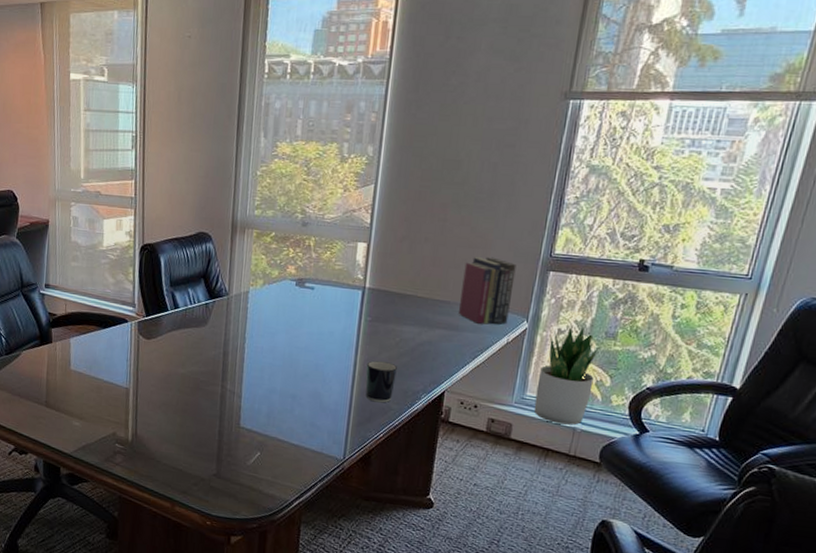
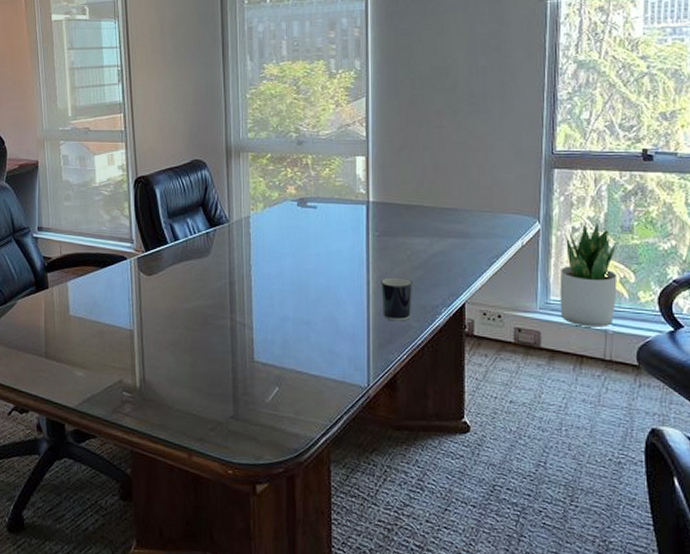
books: present [459,257,517,325] -> none [467,159,520,229]

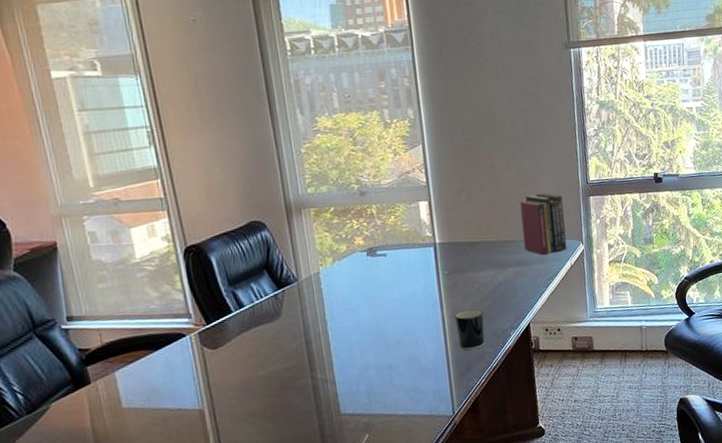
books: none [467,159,520,229] -> present [520,193,567,255]
planter: present [559,223,618,329] -> none [602,238,646,327]

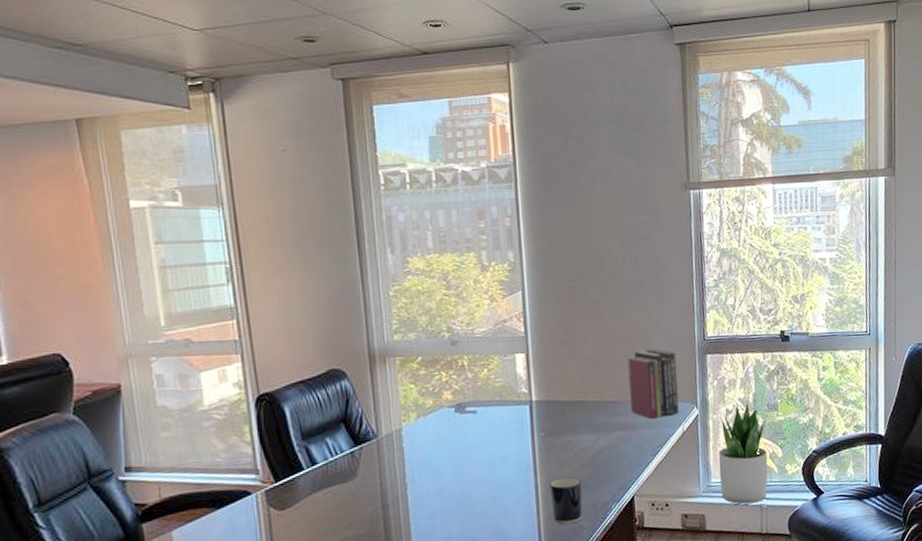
planter: none [602,238,646,327] -> present [718,403,768,505]

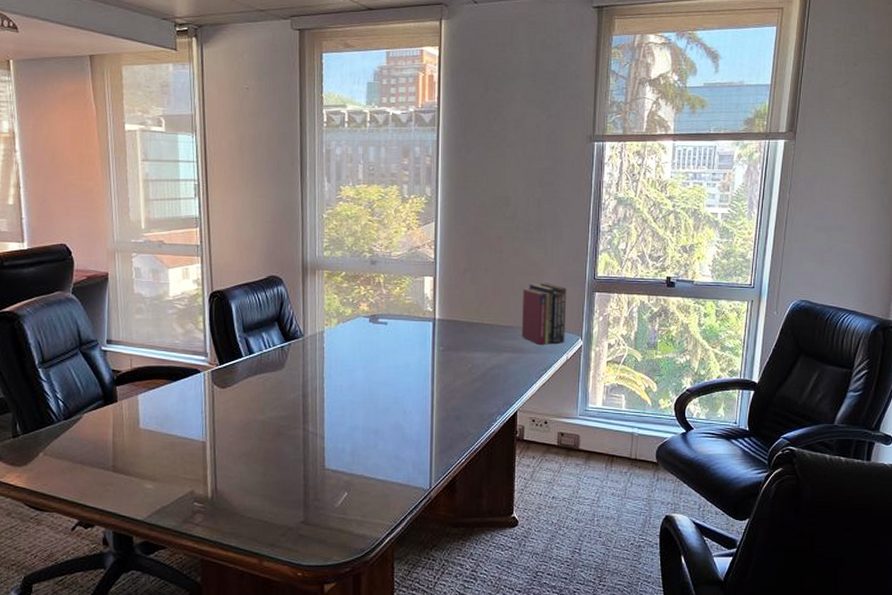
mug: present [548,477,582,525] -> none [443,388,472,429]
planter: present [718,403,768,505] -> none [596,340,644,432]

